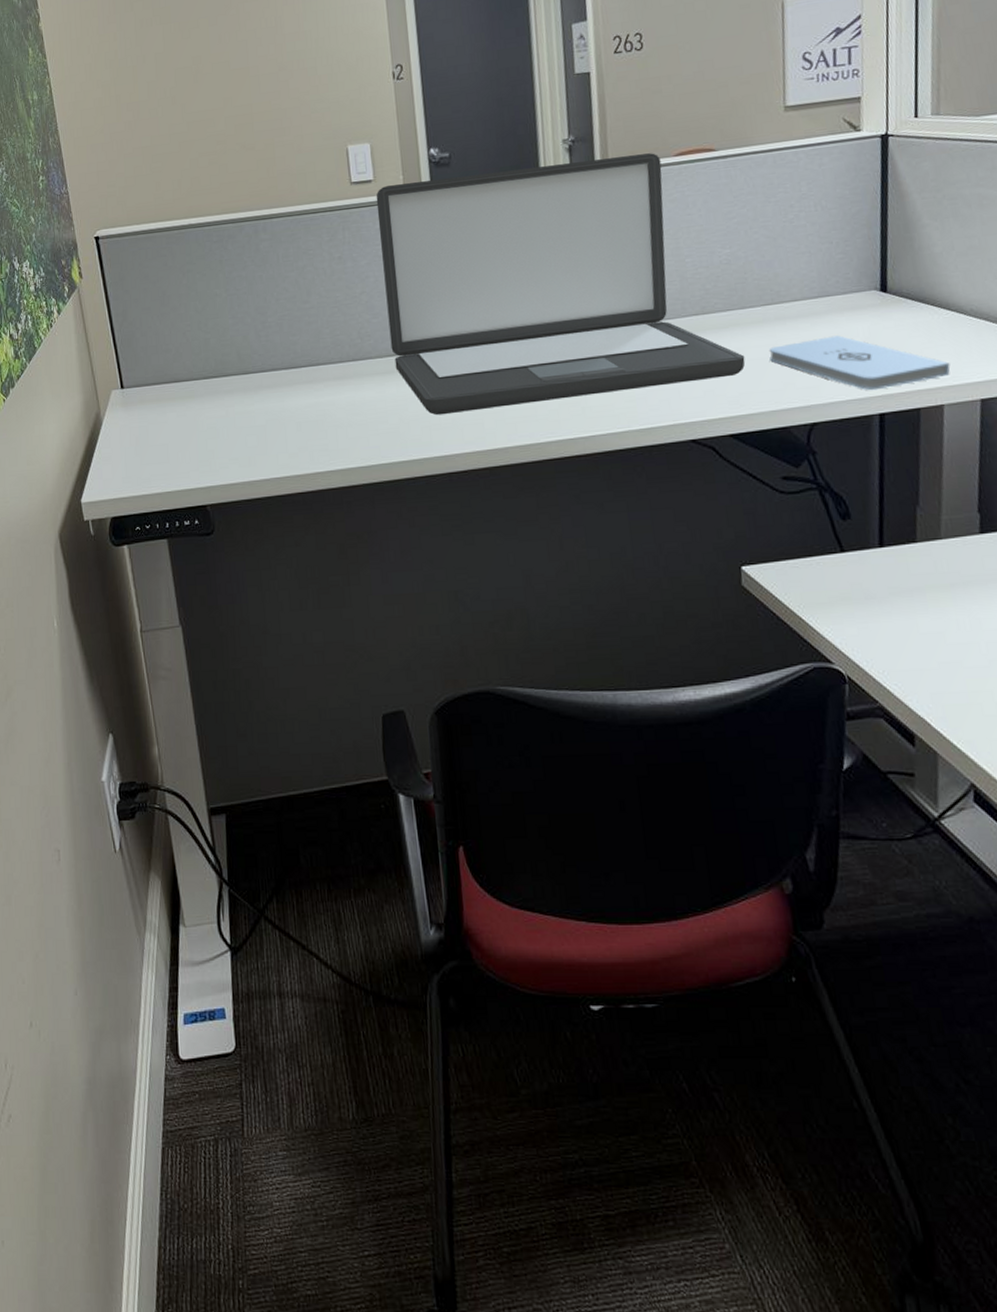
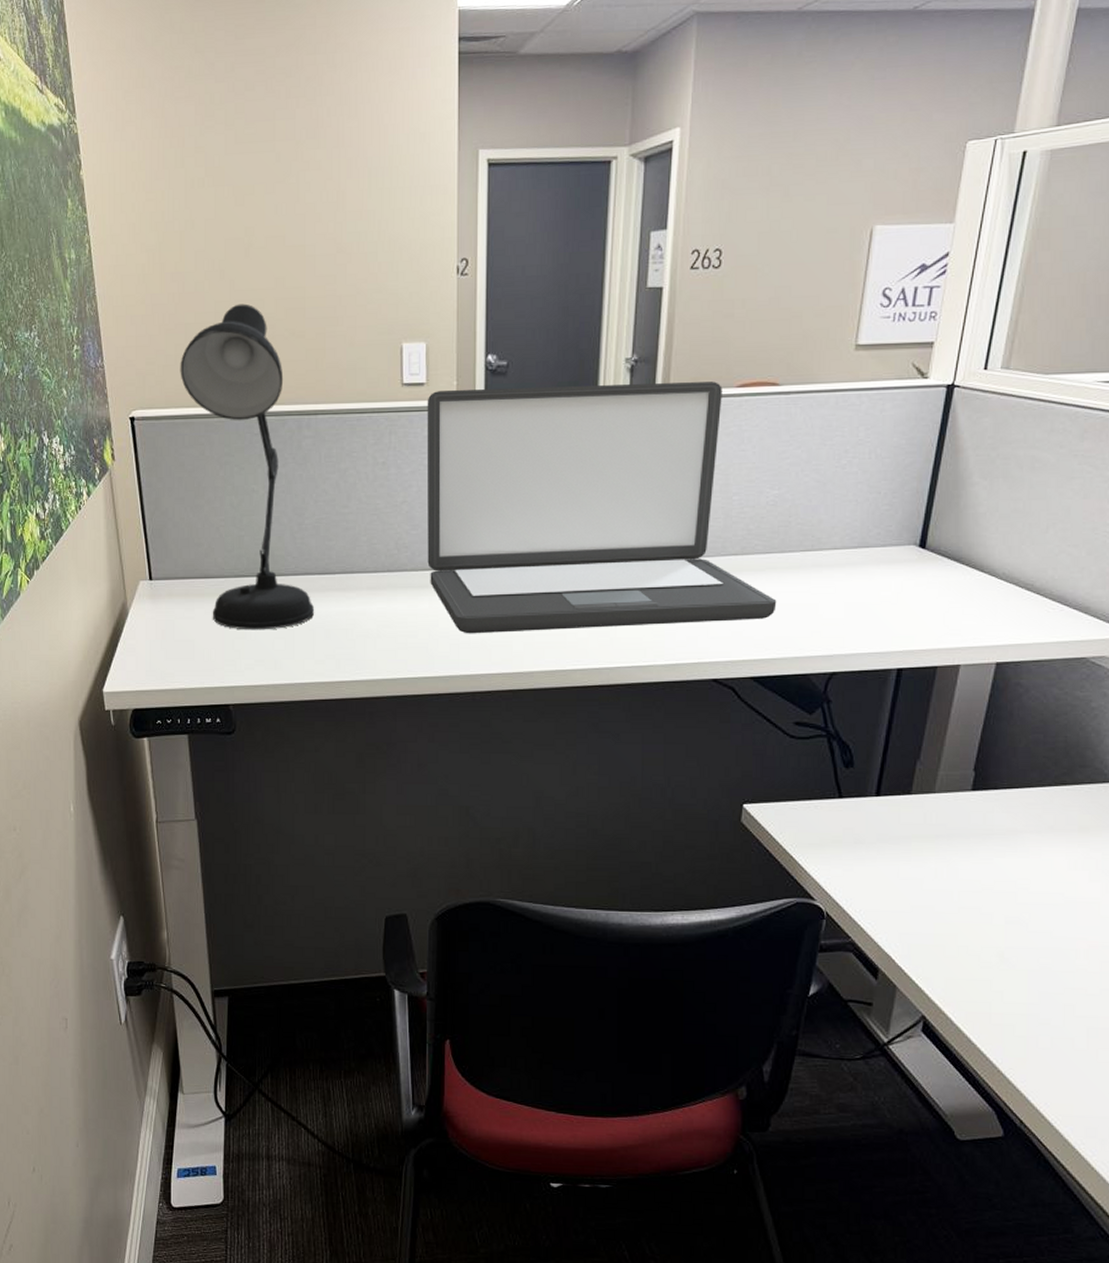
desk lamp: none [139,124,285,430] -> present [180,303,315,630]
notepad: present [768,335,951,391] -> none [801,588,973,645]

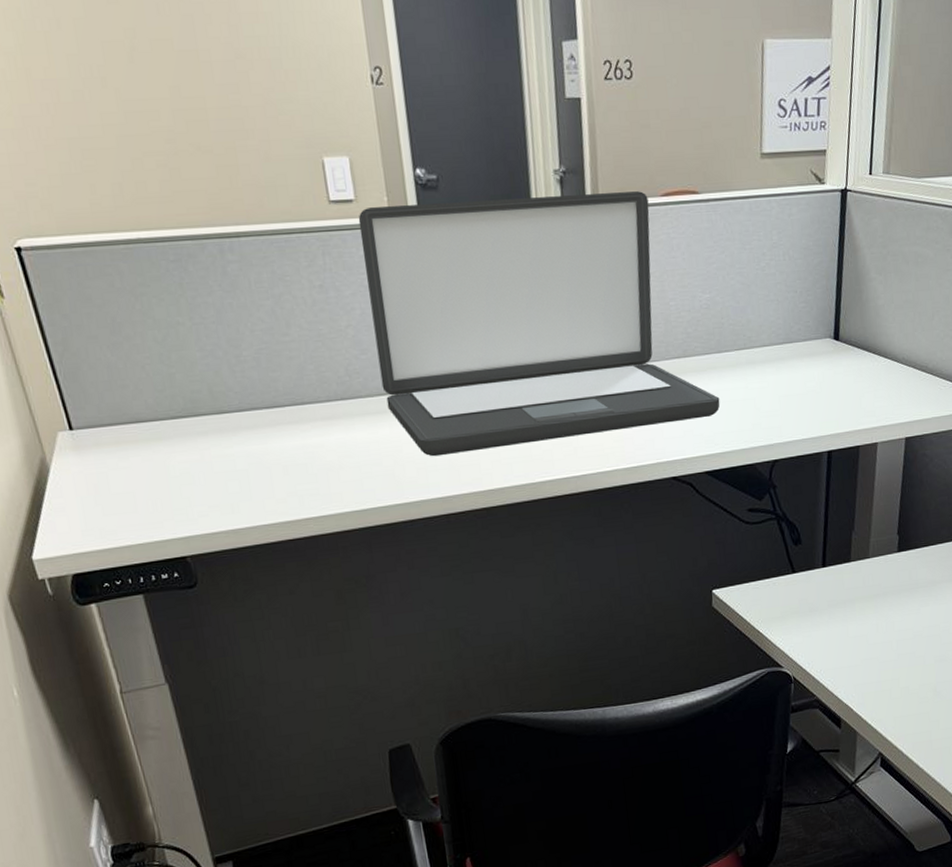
desk lamp: present [180,303,315,630] -> none [68,115,268,475]

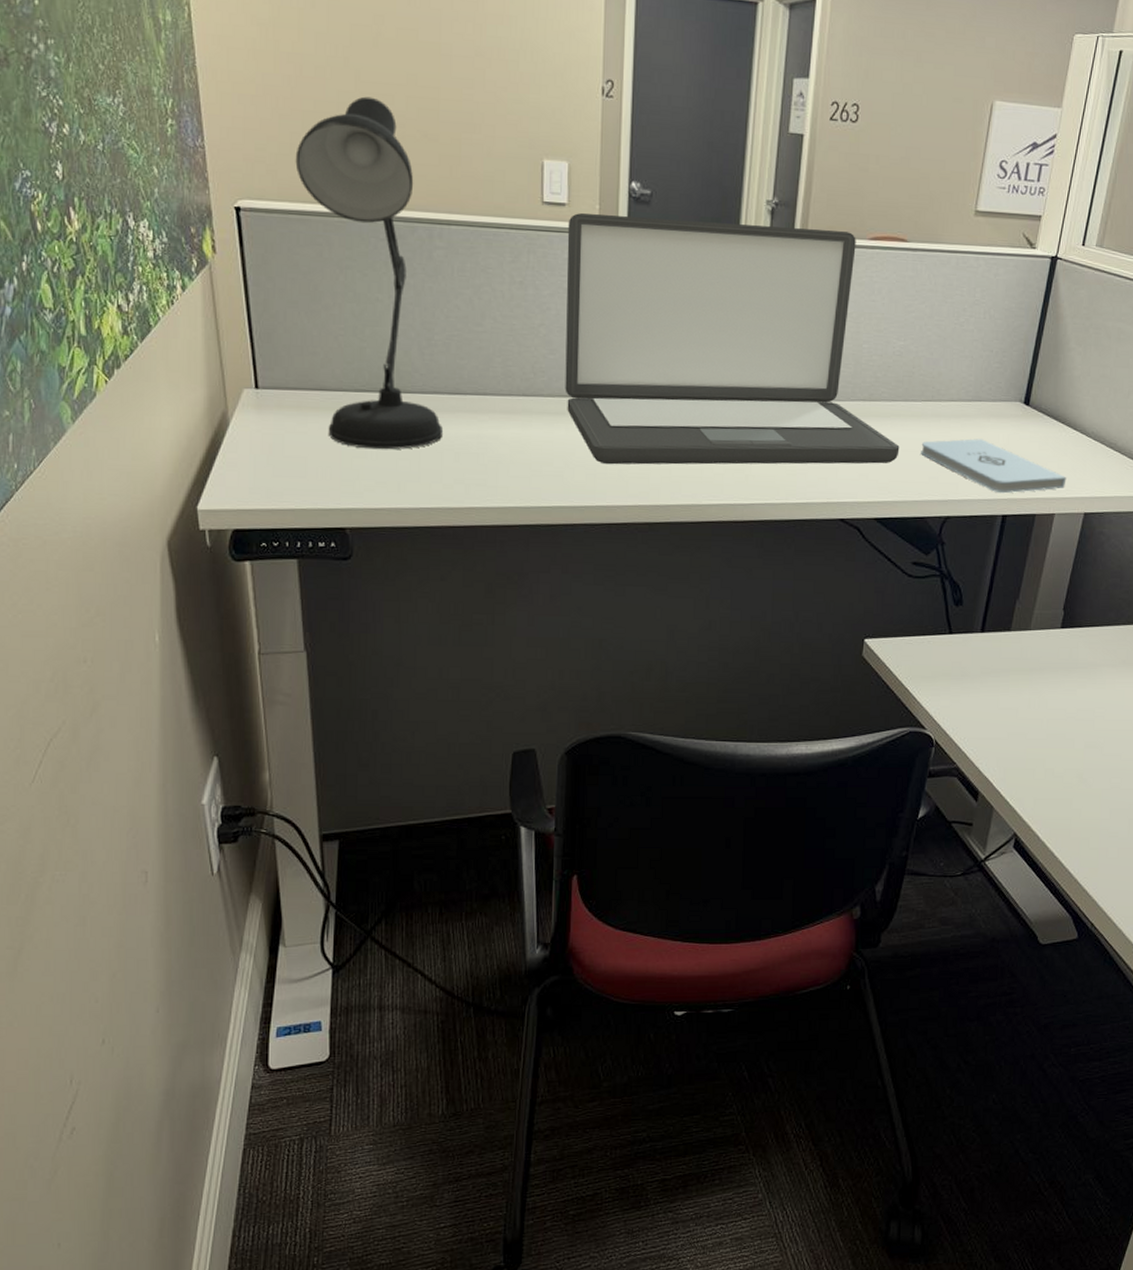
desk lamp: none [68,115,268,475] -> present [295,96,444,450]
notepad: none [740,379,885,431] -> present [921,439,1067,494]

